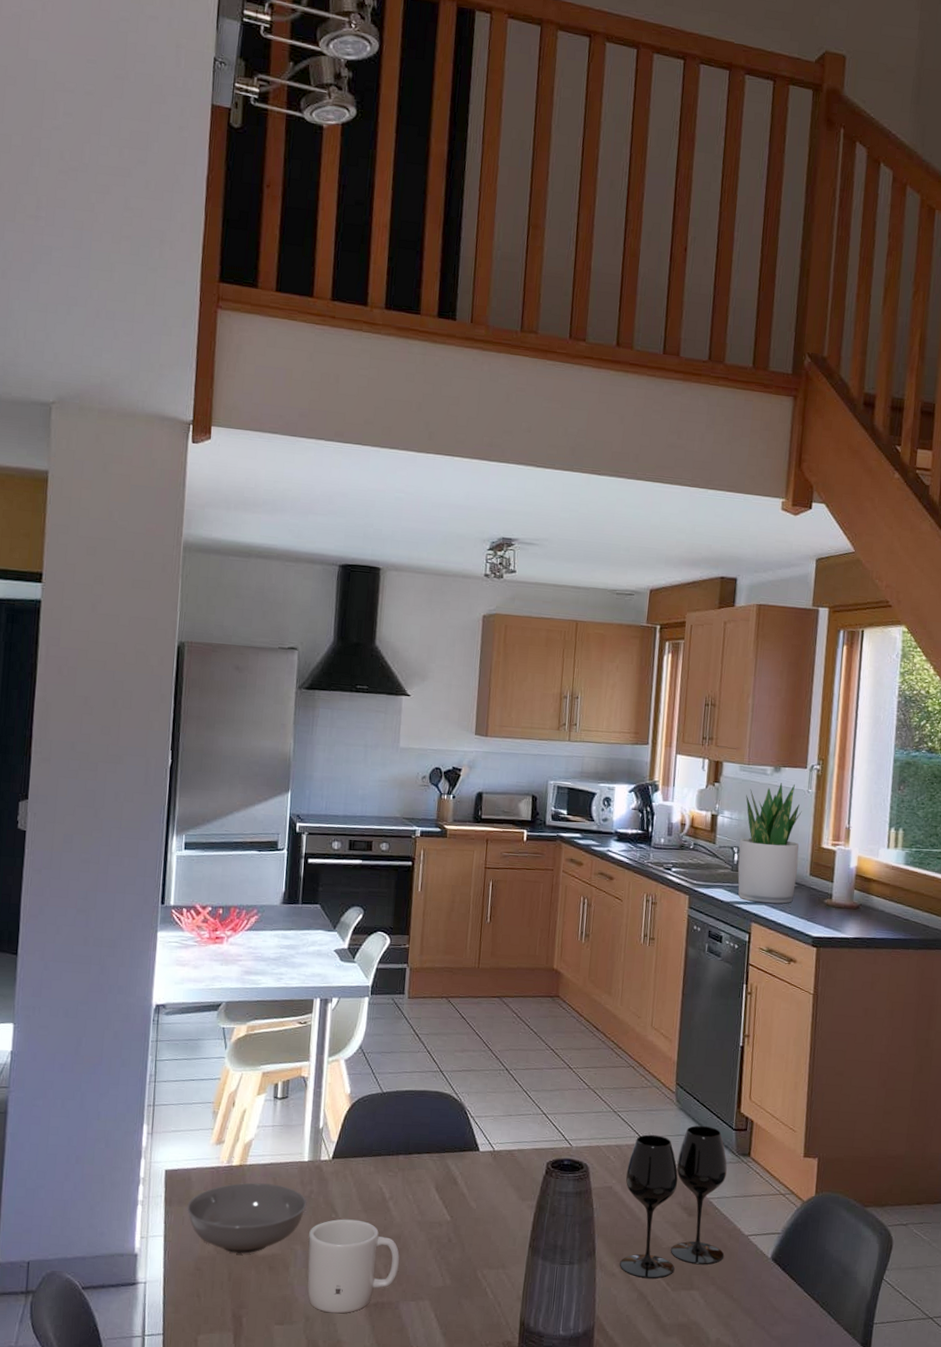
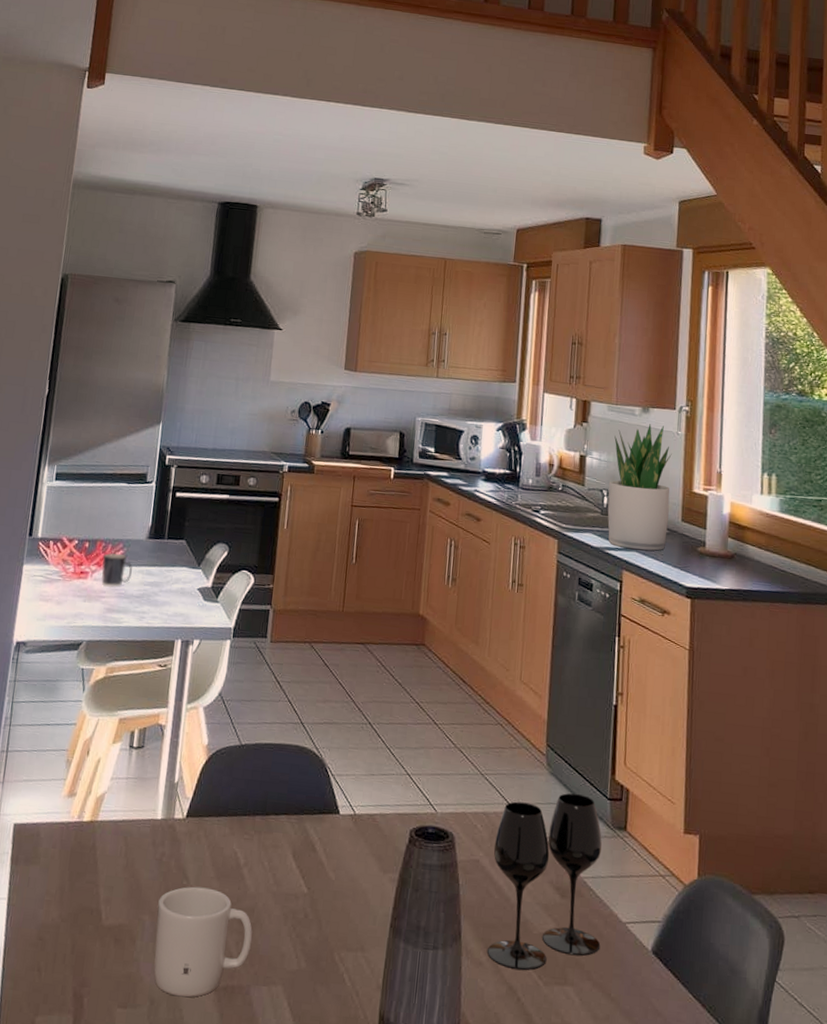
bowl: present [187,1182,307,1254] -> none [33,841,158,923]
mug: none [236,919,268,952] -> present [101,553,133,588]

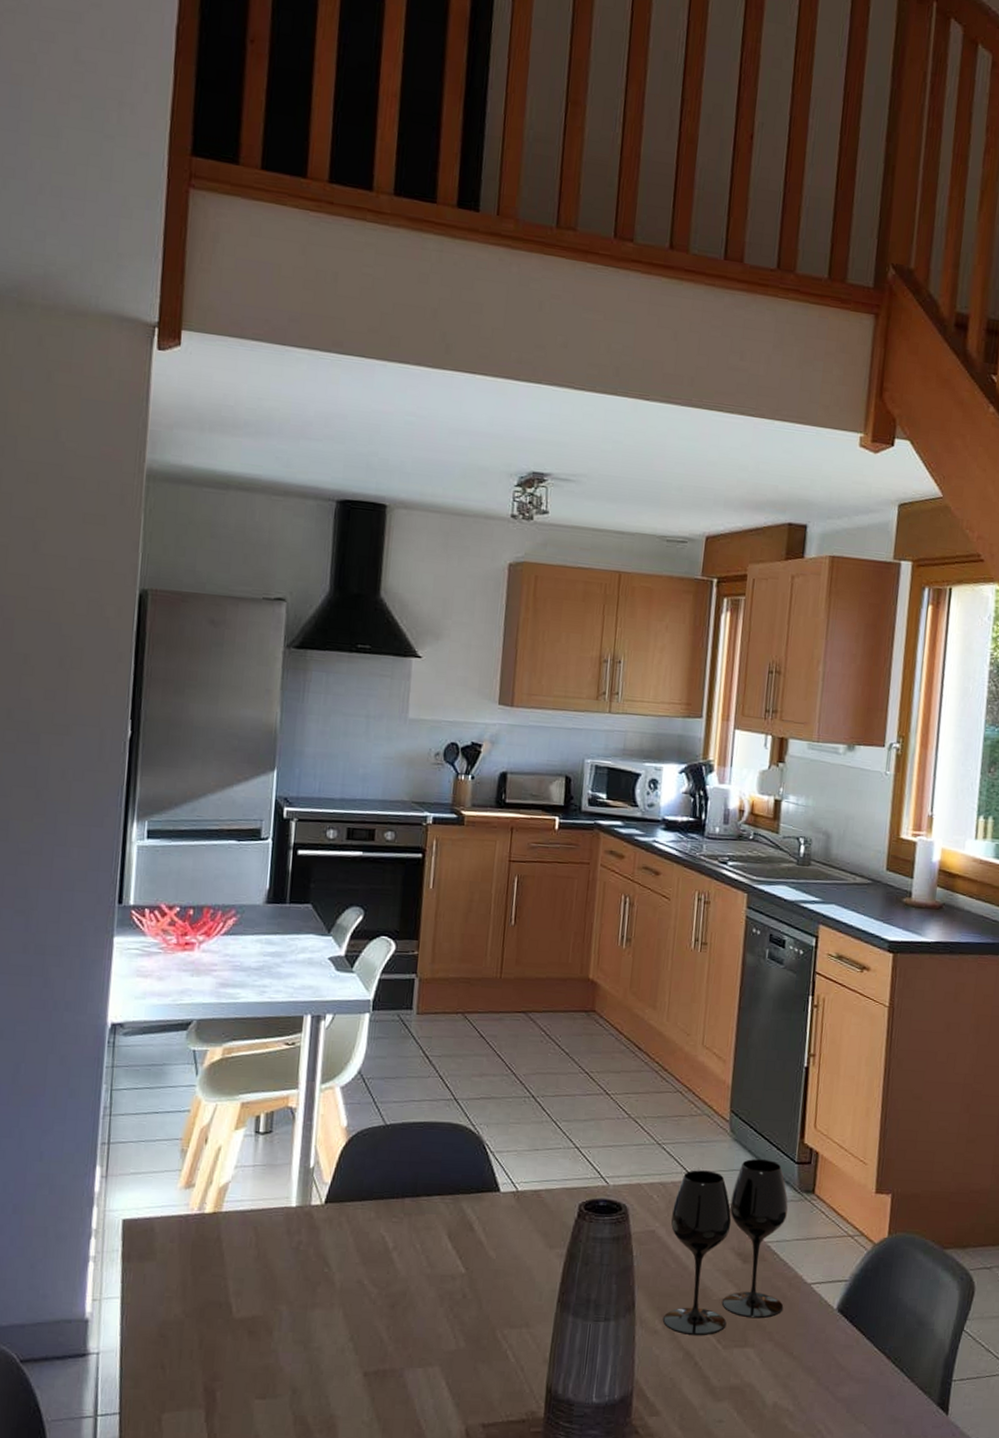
mug: present [101,553,133,588] -> none [210,921,248,961]
mug: present [153,886,253,998] -> none [294,1273,406,1384]
planter: present [607,424,672,551] -> none [804,763,879,903]

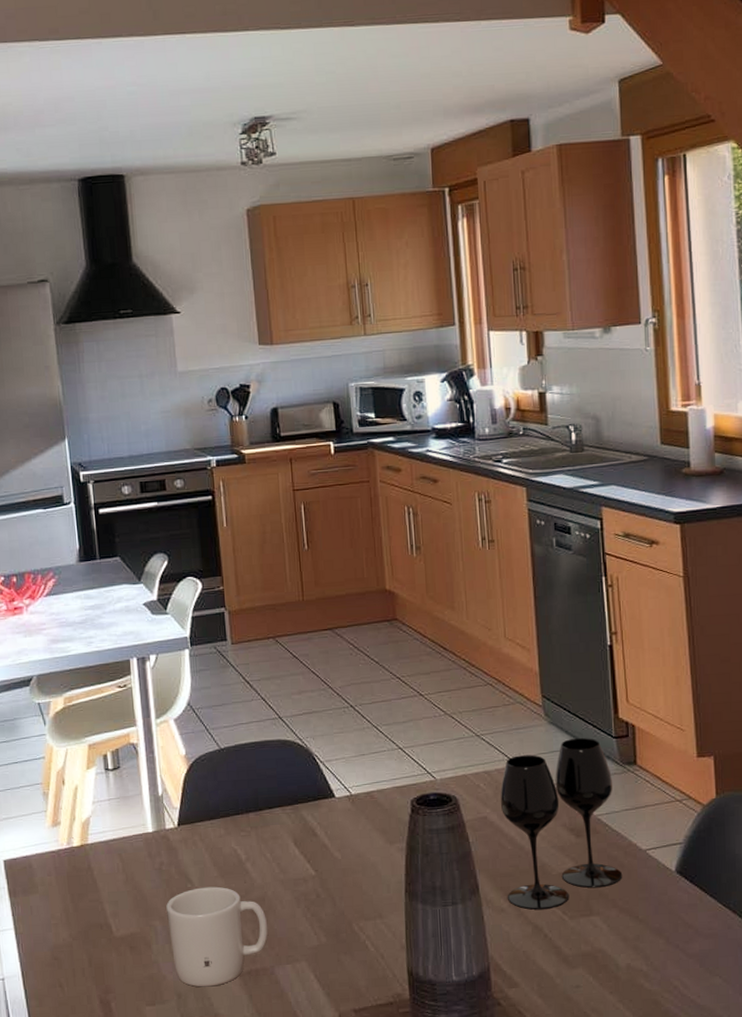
mug: none [294,1273,406,1384] -> present [166,886,268,987]

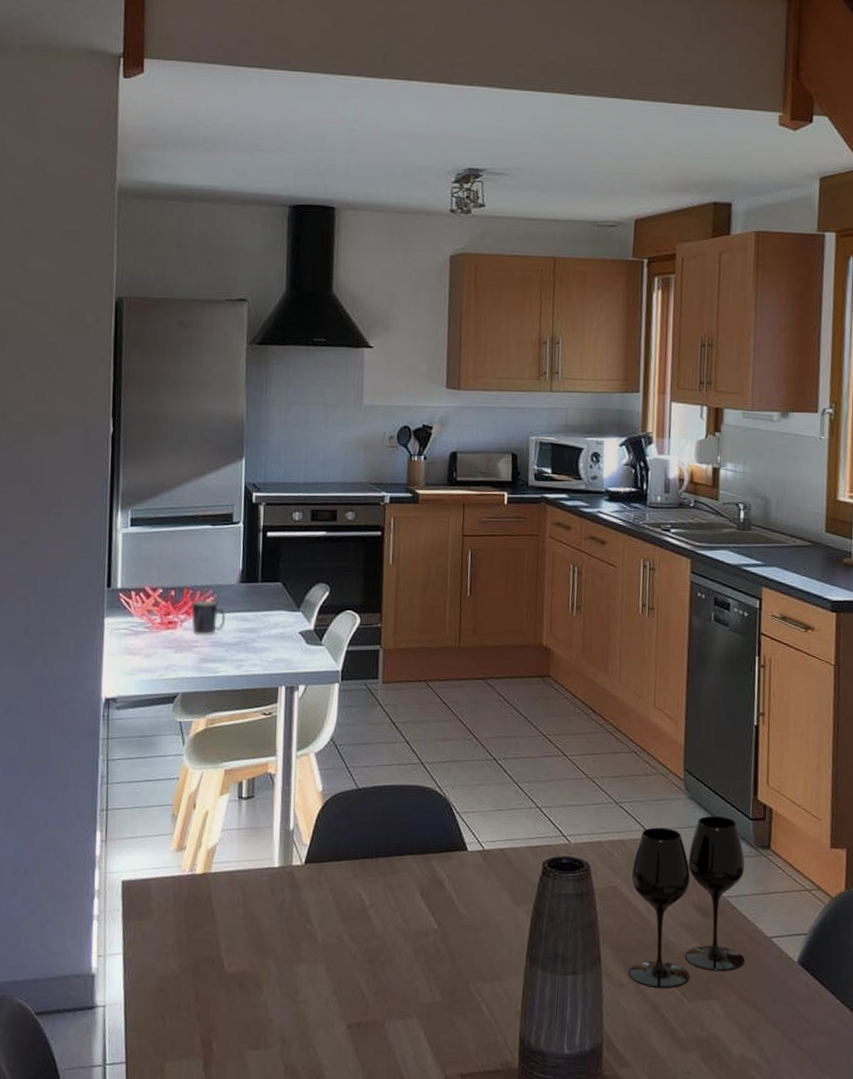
mug: none [34,583,69,619] -> present [191,601,225,637]
mug: present [166,886,268,987] -> none [281,930,384,1036]

